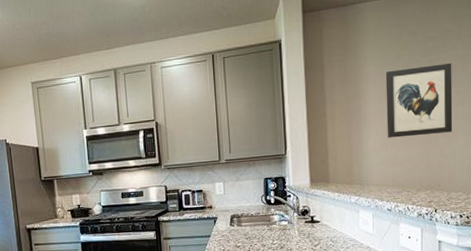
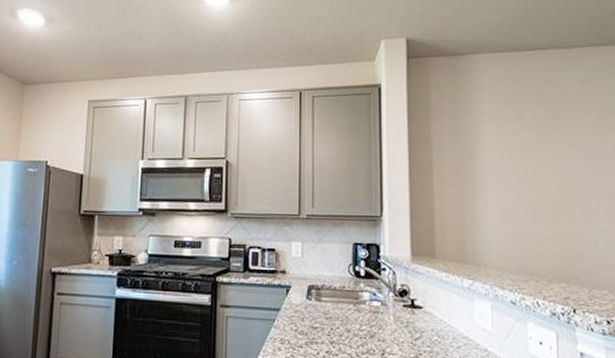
wall art: present [385,63,453,138] -> none [505,130,591,213]

